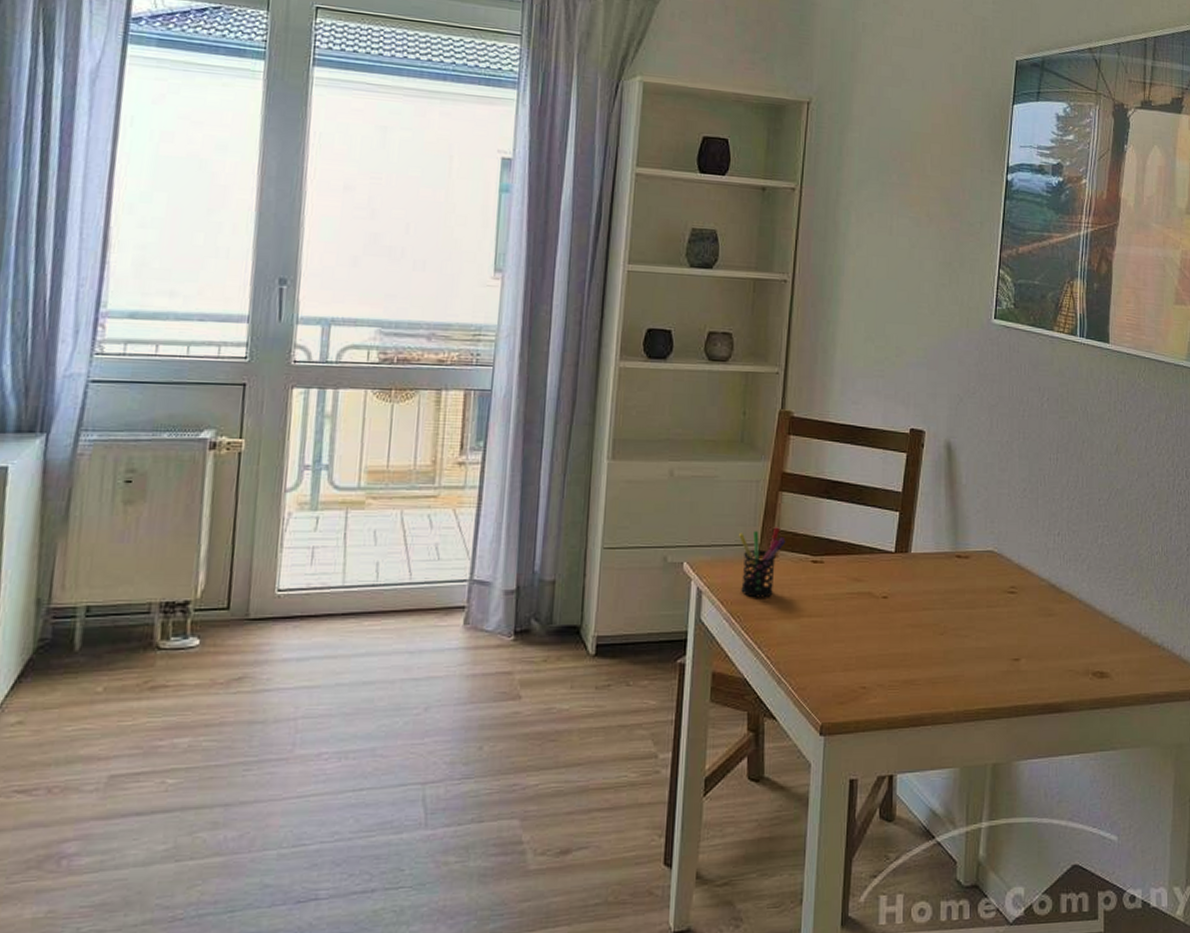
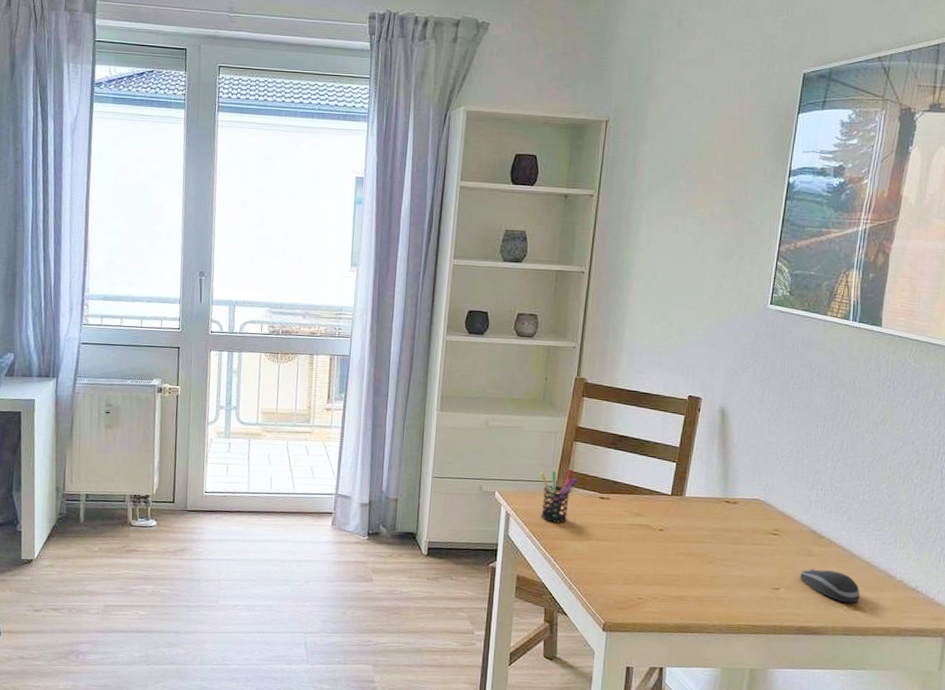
computer mouse: none [1041,630,1106,669] -> present [799,568,860,603]

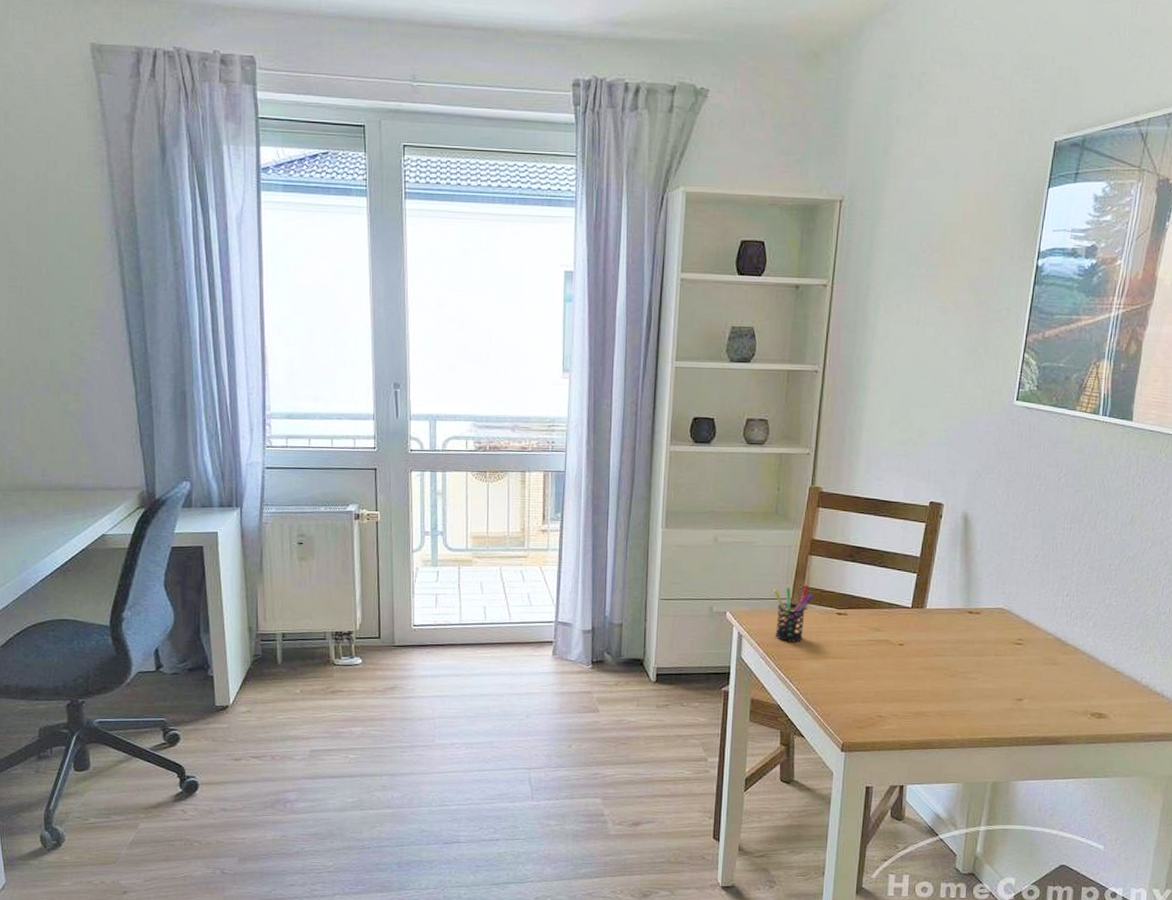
computer mouse: present [799,568,860,603] -> none [1043,677,1105,711]

